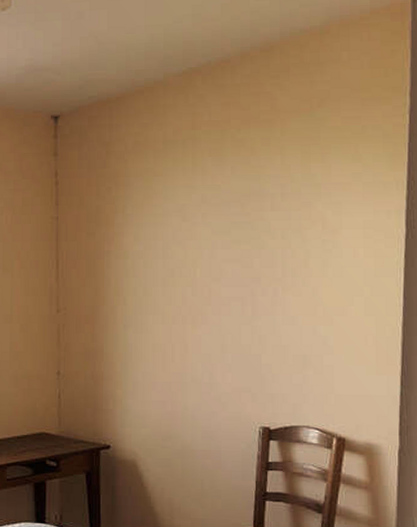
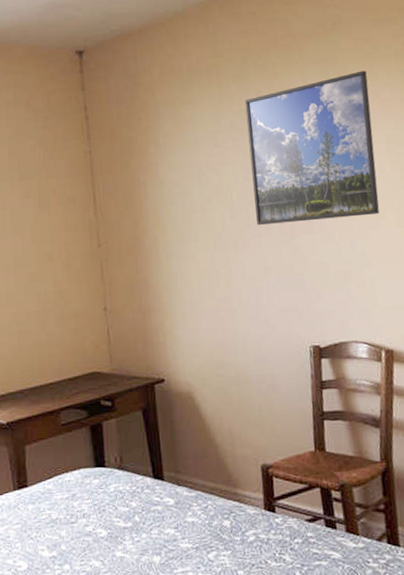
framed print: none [218,151,351,303] -> present [244,70,379,225]

